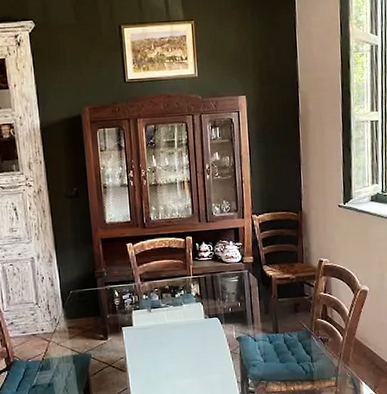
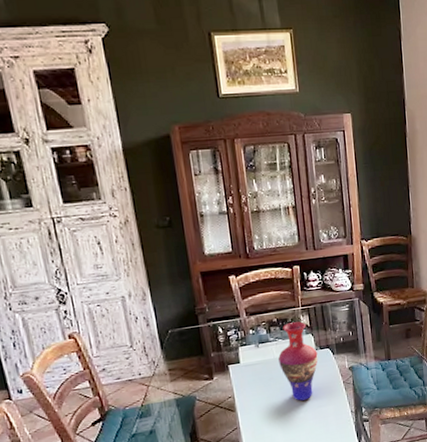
vase: none [169,290,207,367] -> present [278,321,318,401]

